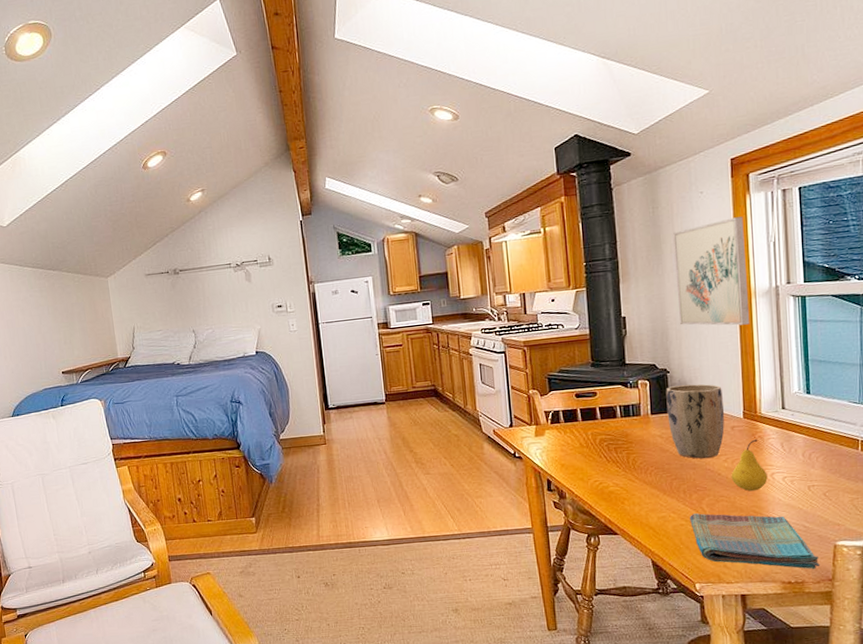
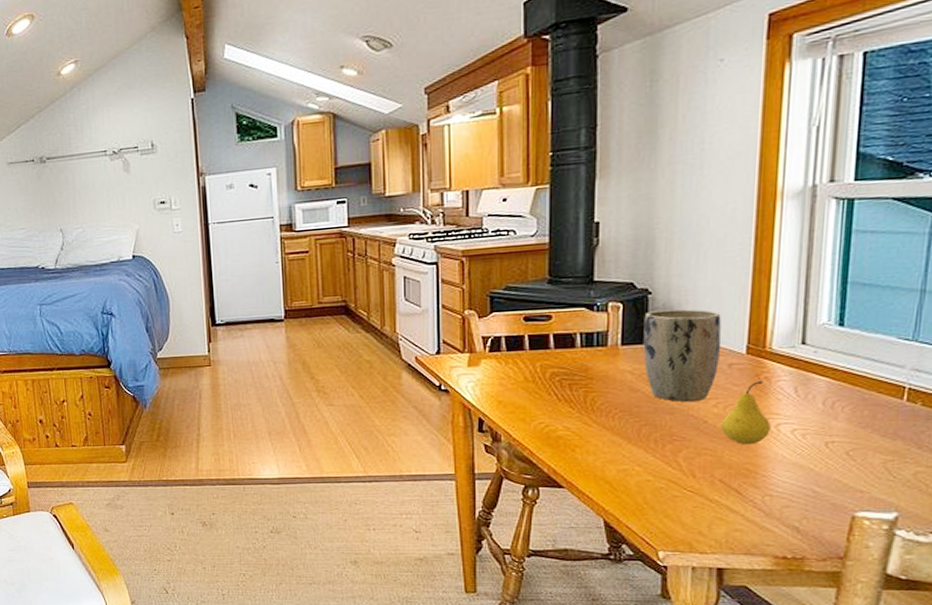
wall art: present [673,216,750,326] -> none [672,92,777,236]
dish towel: present [690,513,820,570] -> none [660,468,829,545]

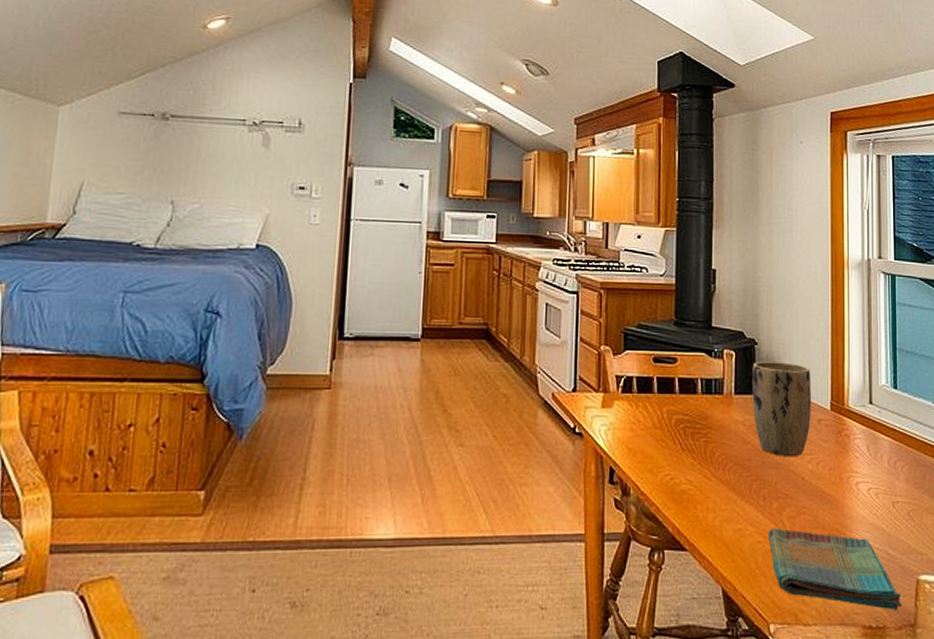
dish towel: none [660,468,829,545] -> present [769,528,902,612]
fruit: present [720,380,771,445] -> none [815,438,852,504]

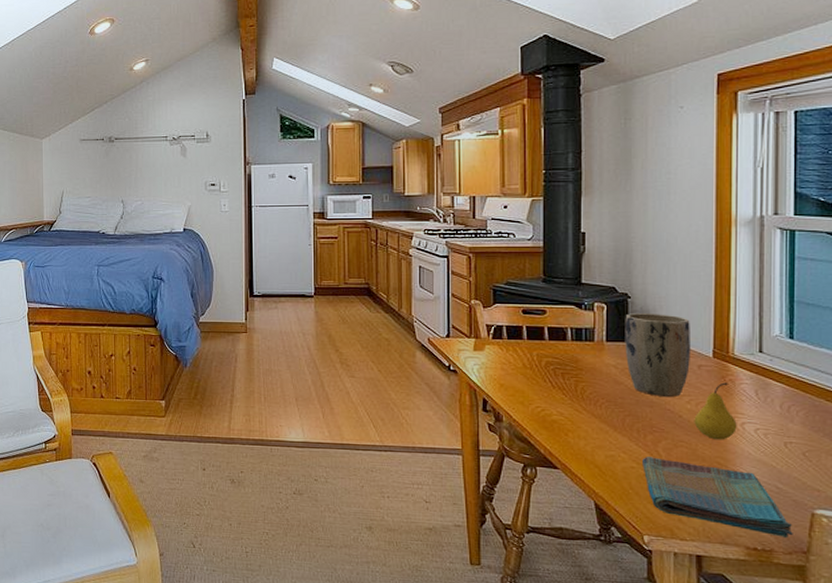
fruit: none [815,438,852,504] -> present [694,382,737,440]

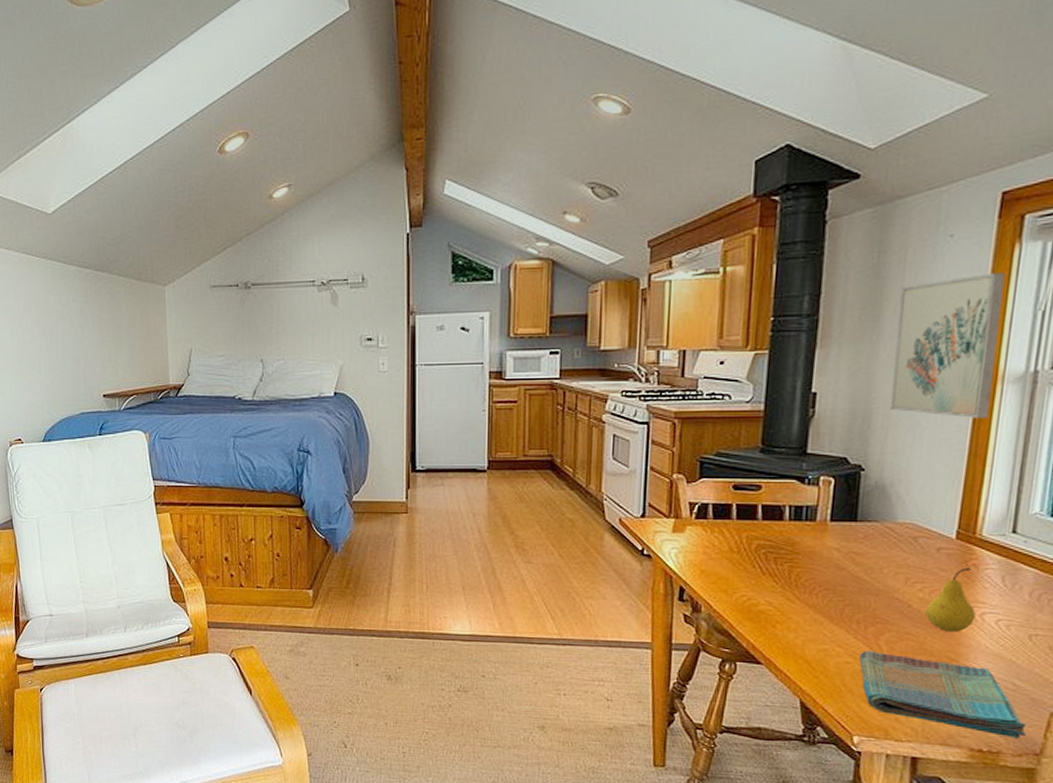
plant pot: present [625,313,690,398] -> none [851,488,934,585]
wall art: none [646,137,728,255] -> present [890,273,1005,418]

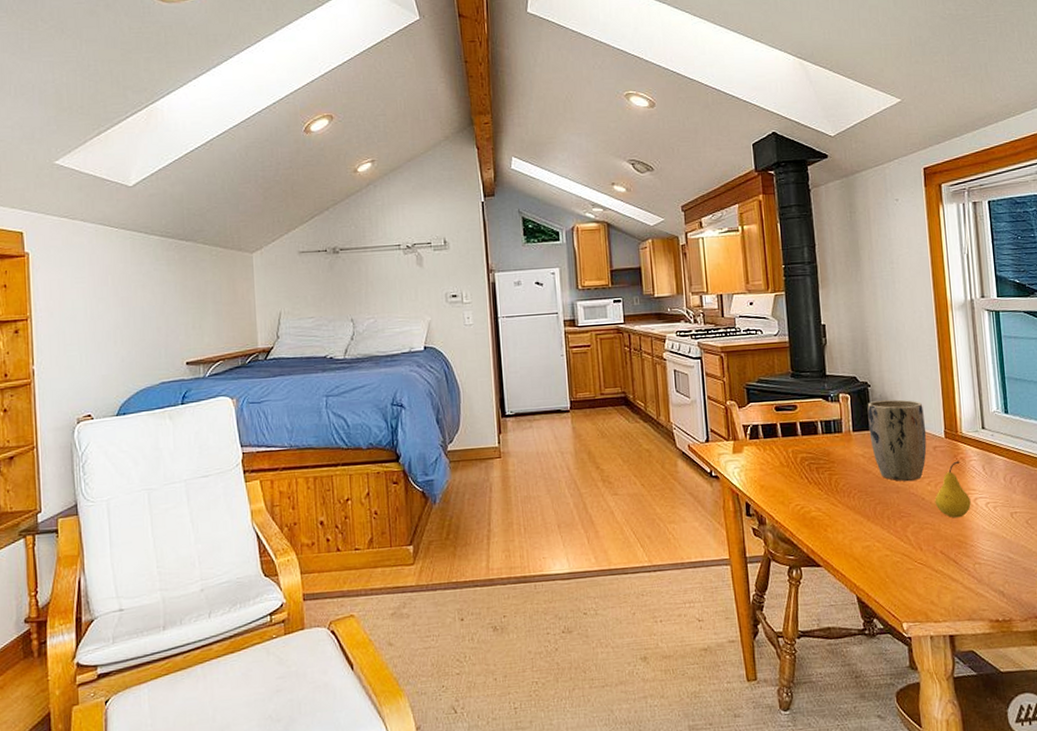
plant pot: none [851,488,934,585] -> present [867,399,927,482]
dish towel: present [859,651,1026,740] -> none [895,542,1026,606]
wall art: present [890,273,1005,418] -> none [871,227,948,339]

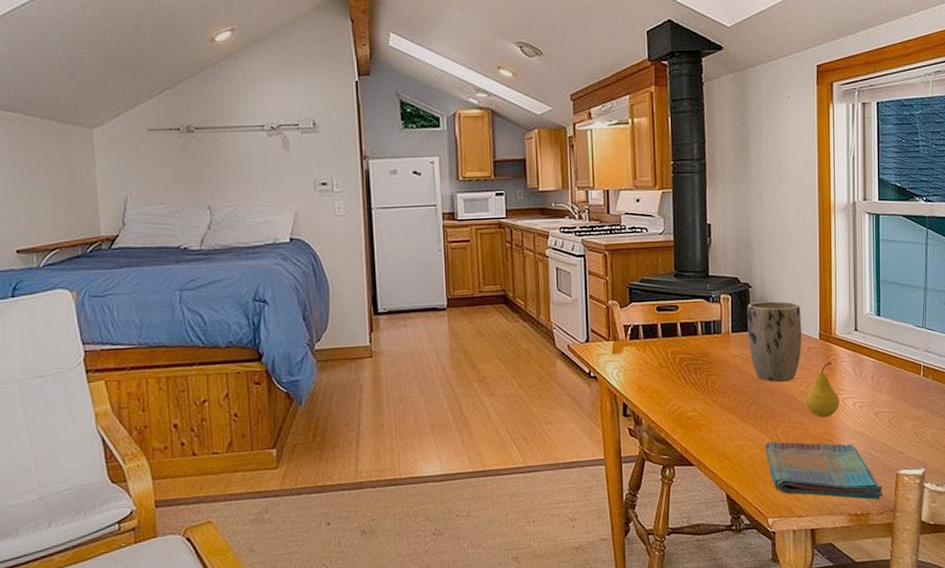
dish towel: none [895,542,1026,606] -> present [765,441,883,501]

